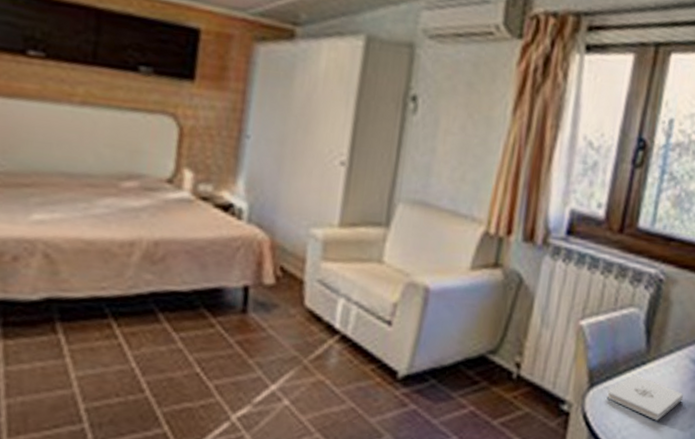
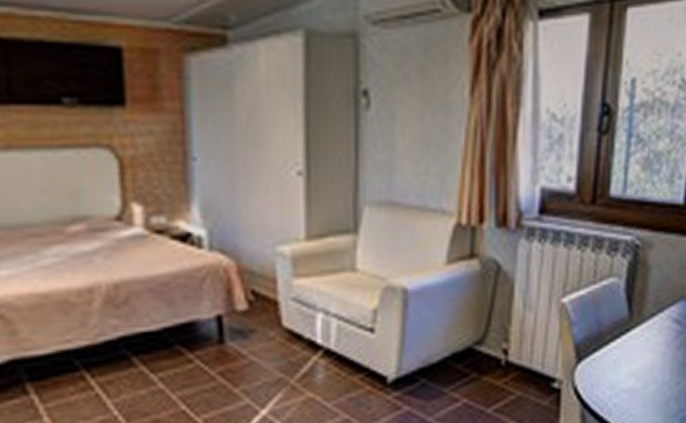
notepad: present [607,375,683,421] -> none [595,343,668,384]

